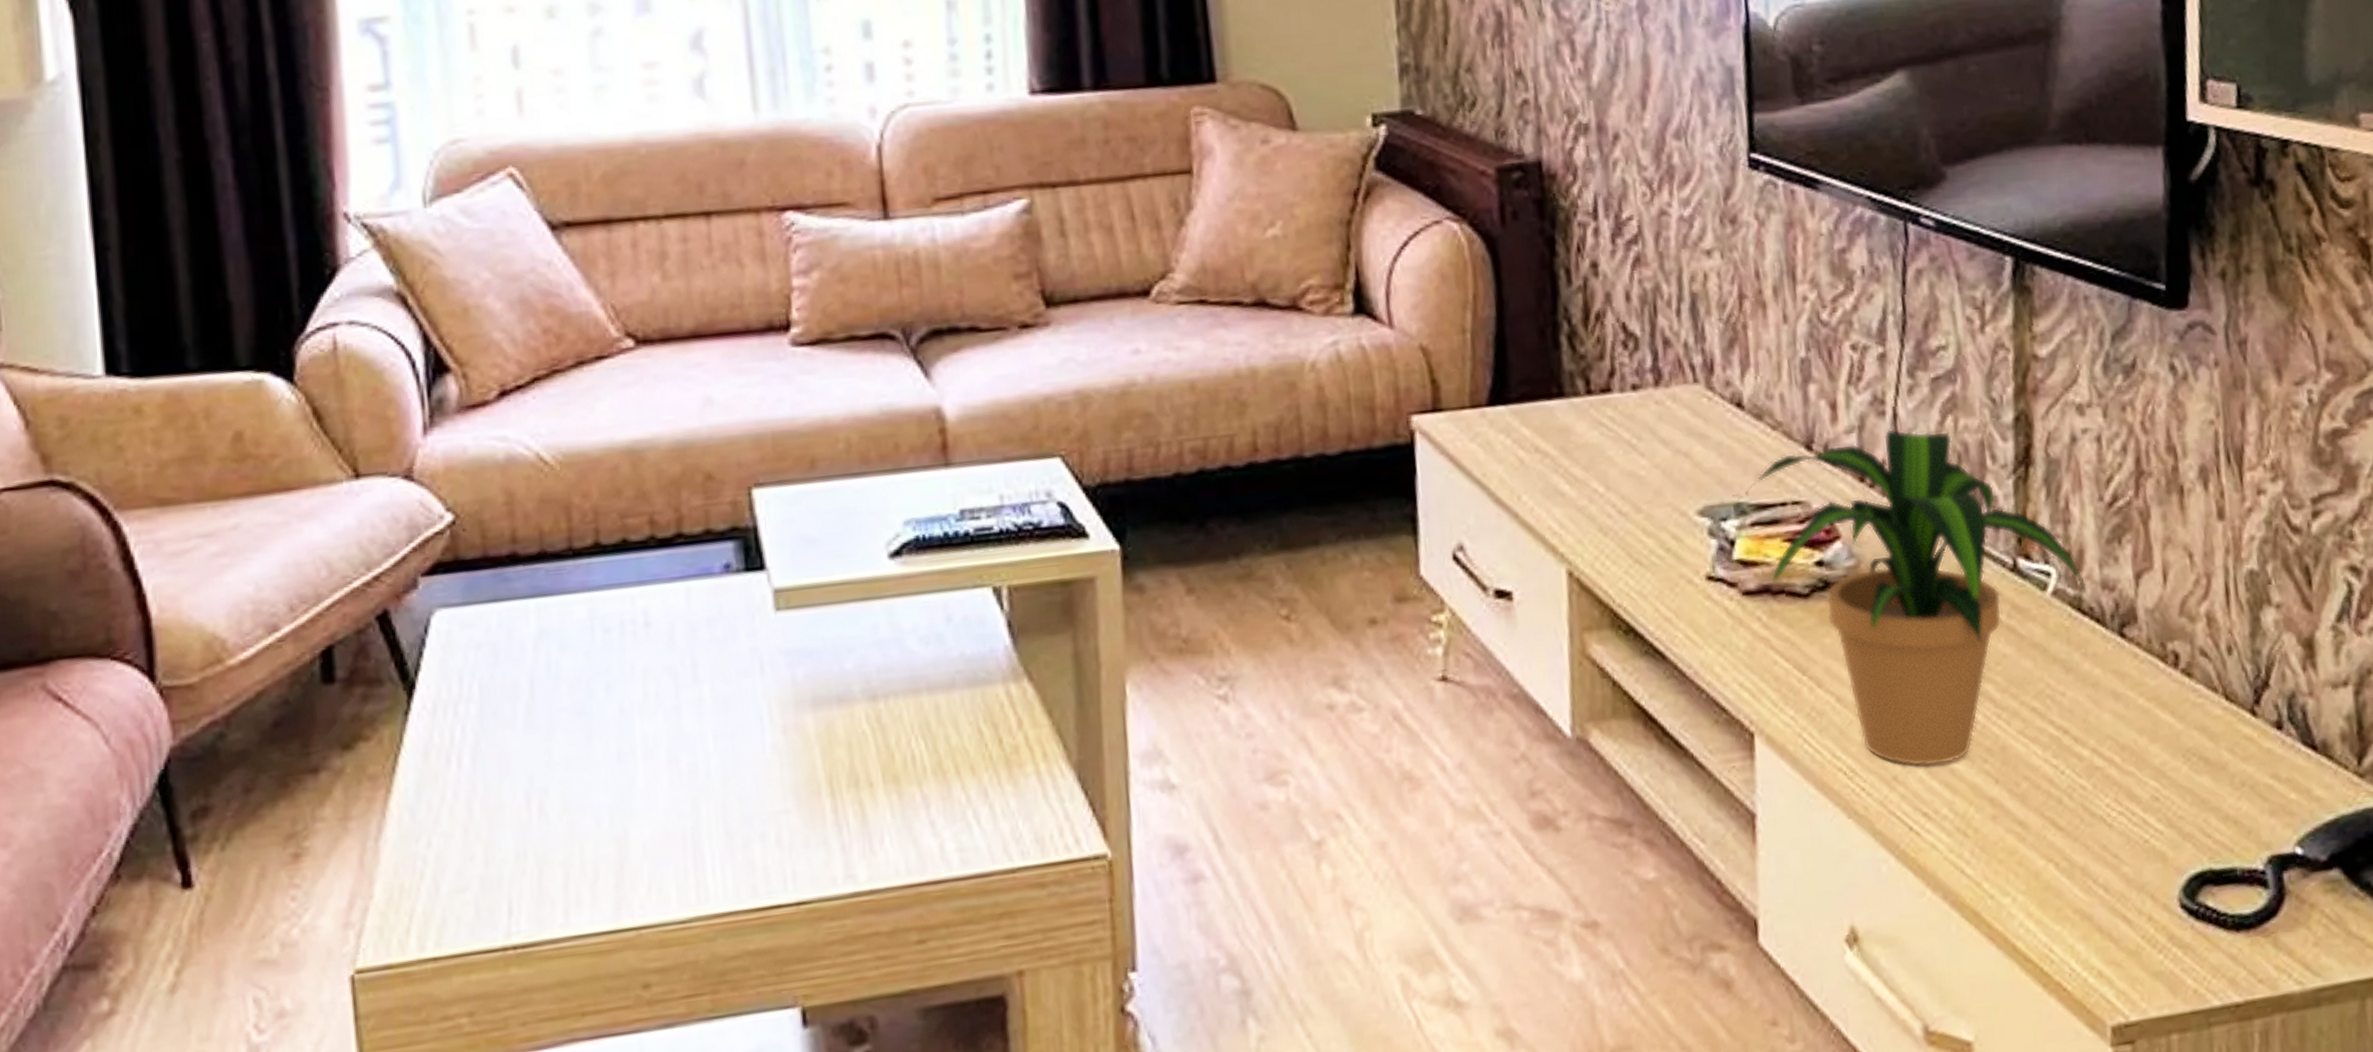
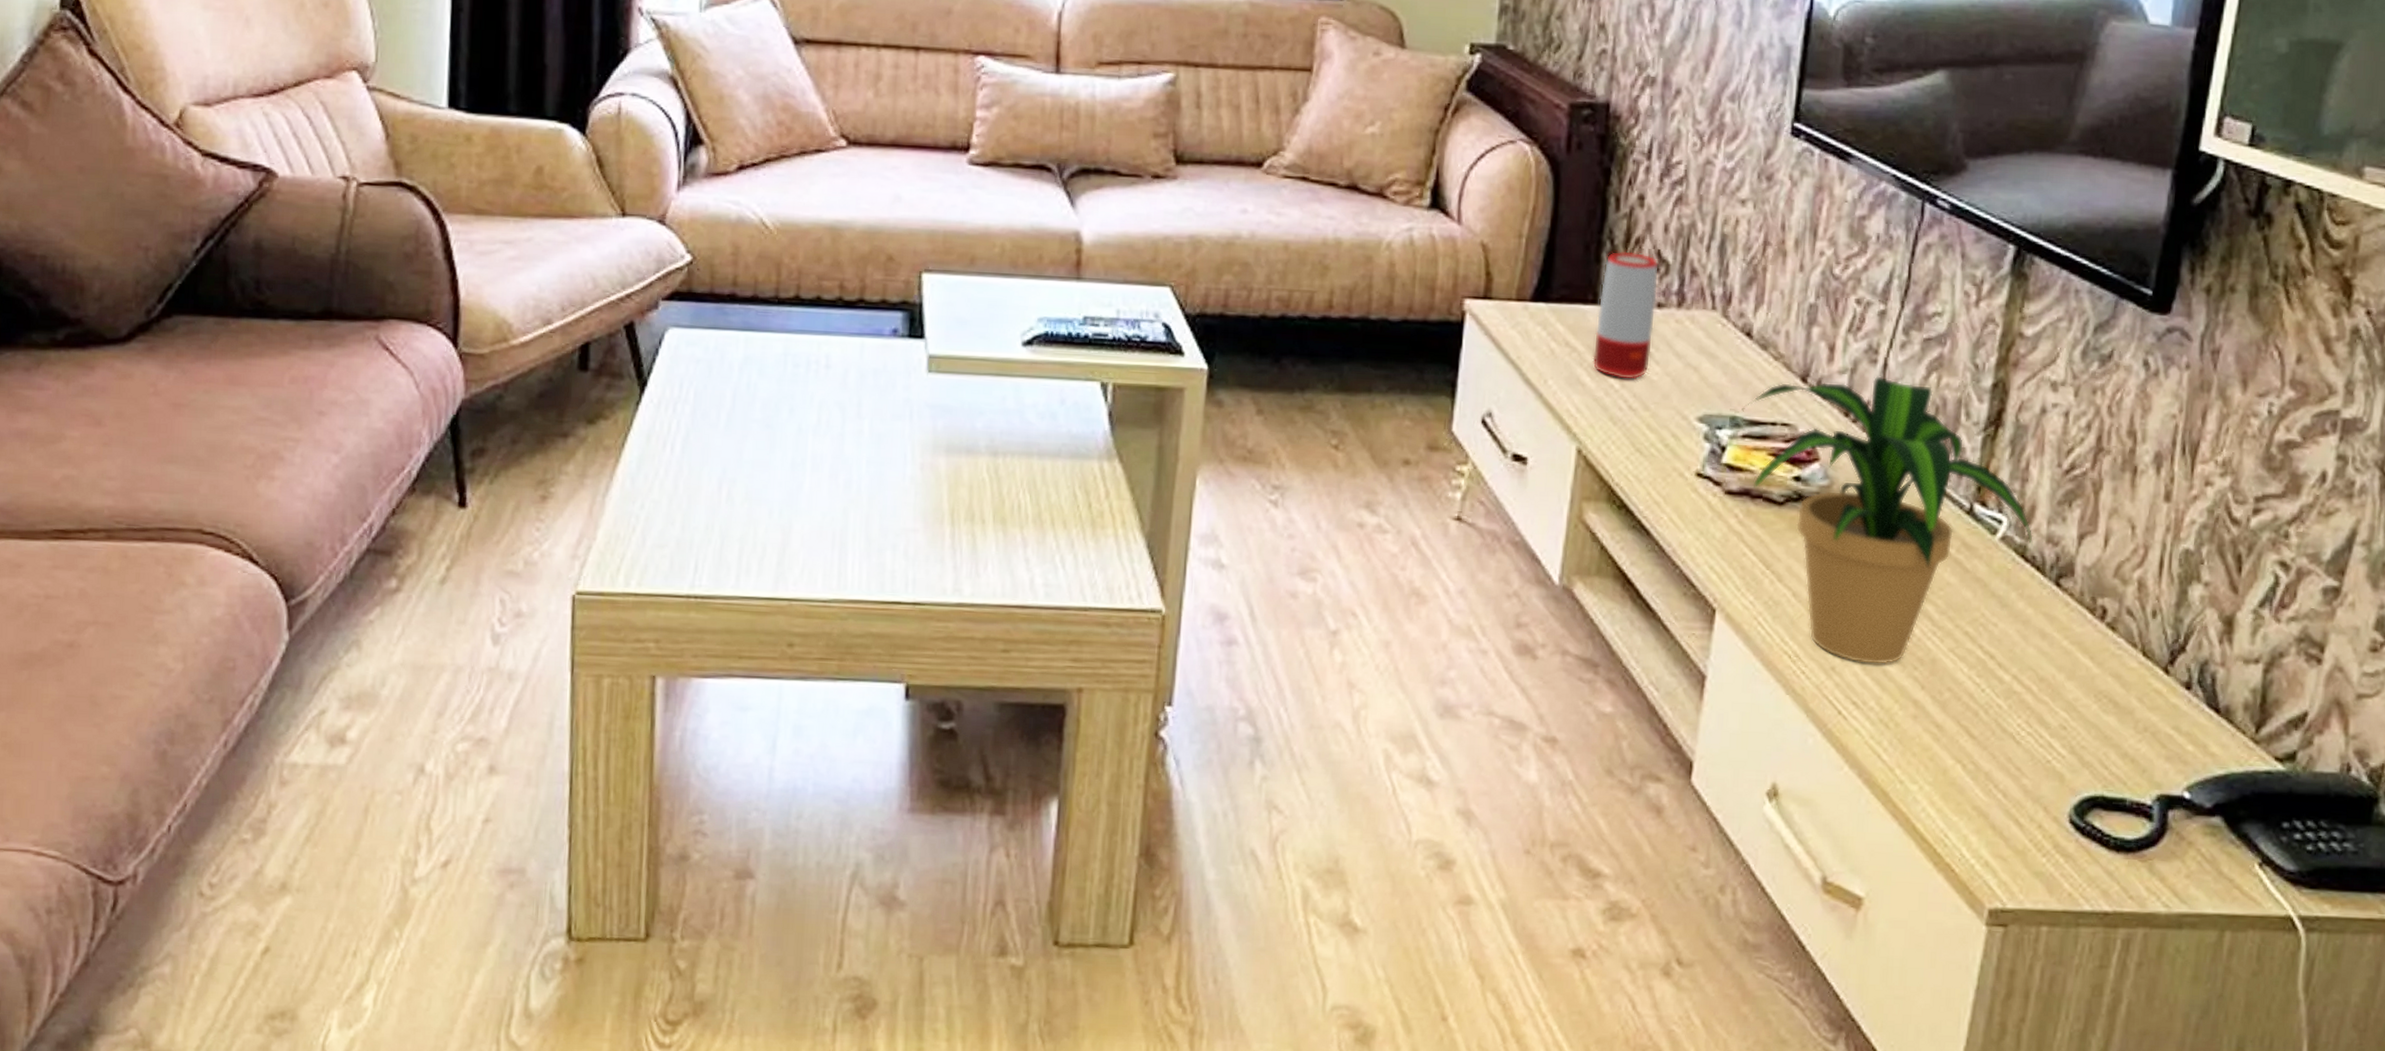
speaker: none [1564,329,1635,482] -> present [1592,251,1659,381]

